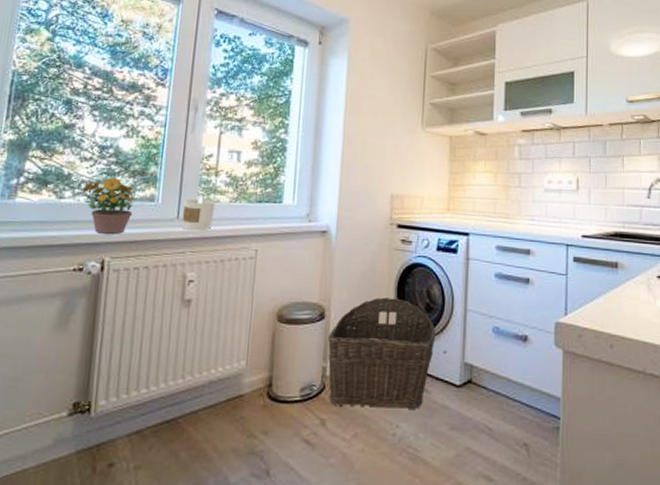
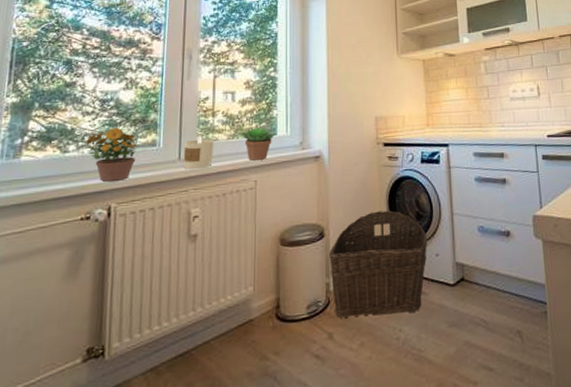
succulent plant: none [245,193,279,228] -> present [242,127,274,161]

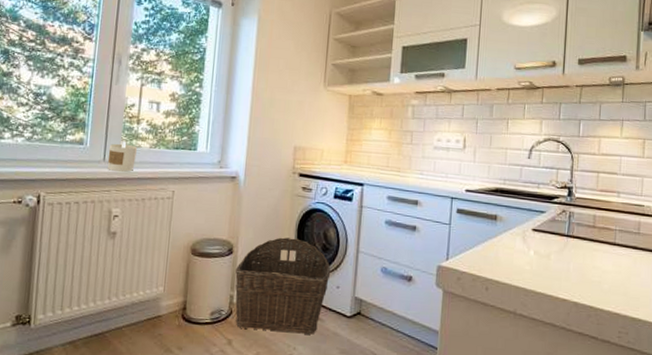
flowerpot: present [85,127,137,182] -> none [19,121,66,172]
succulent plant: present [242,127,274,161] -> none [164,140,194,172]

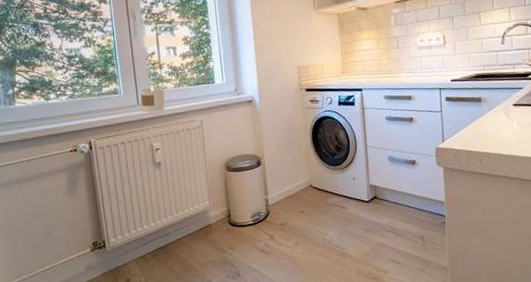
wicker basket: present [235,237,331,335] -> none [266,144,346,225]

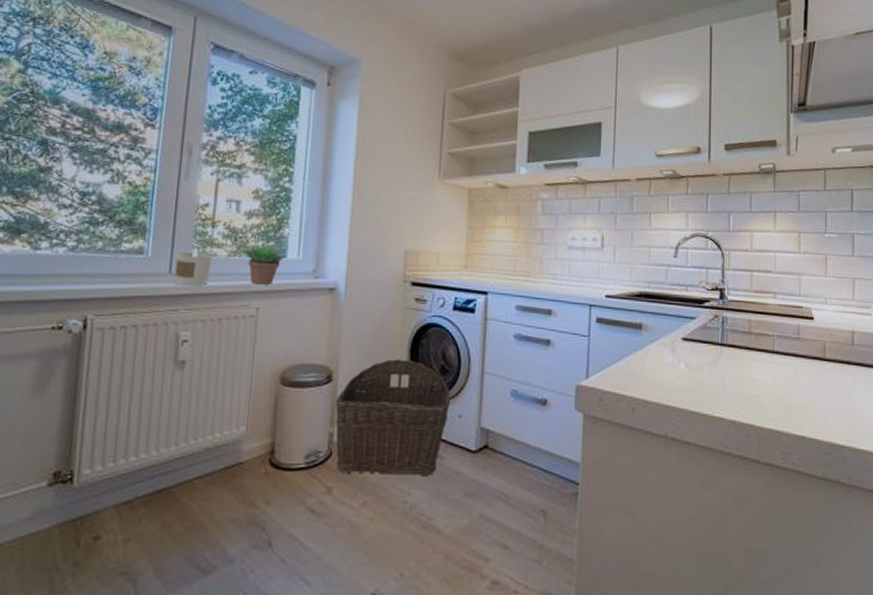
succulent plant: none [186,77,212,105] -> present [245,246,283,285]
wicker basket: none [266,144,346,225] -> present [335,359,452,476]

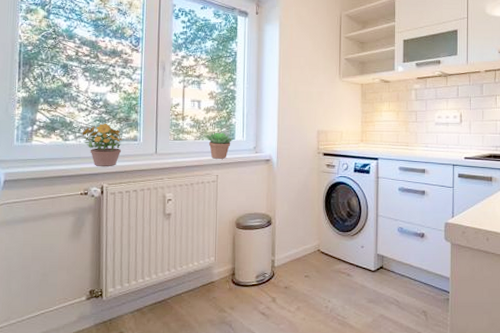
flowerpot: none [60,226,121,289] -> present [82,123,122,166]
candle: present [173,249,213,287] -> none [159,136,184,163]
wicker basket: present [335,359,452,476] -> none [275,208,356,288]

